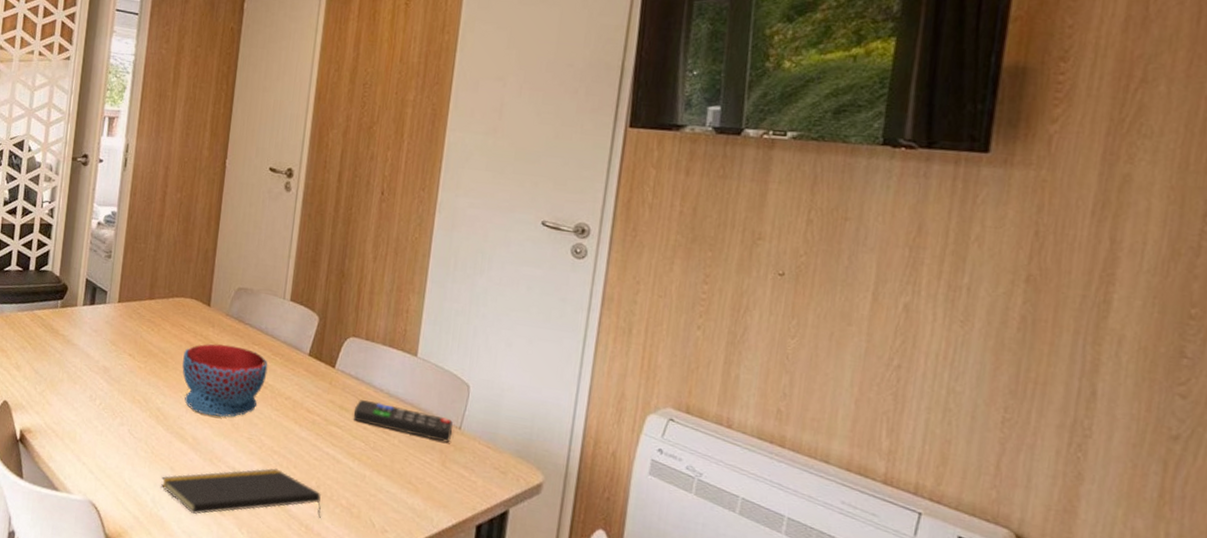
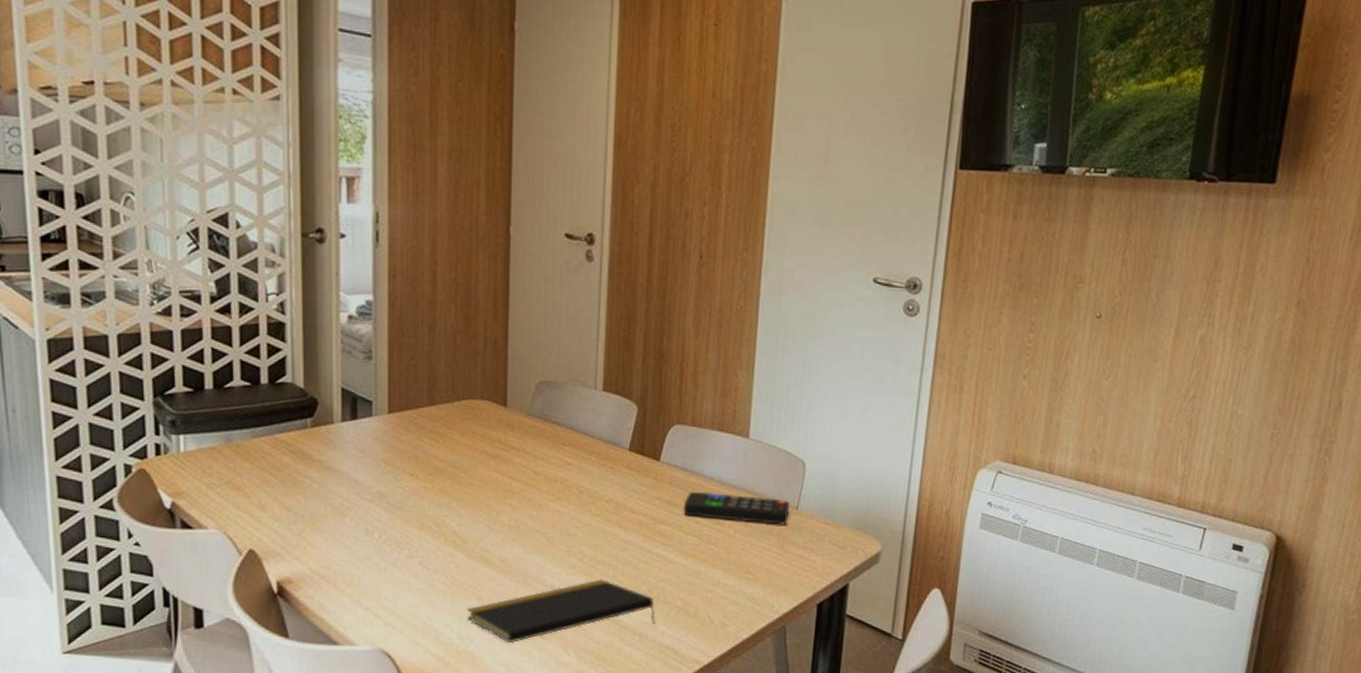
bowl: present [182,343,268,417] -> none [479,449,583,533]

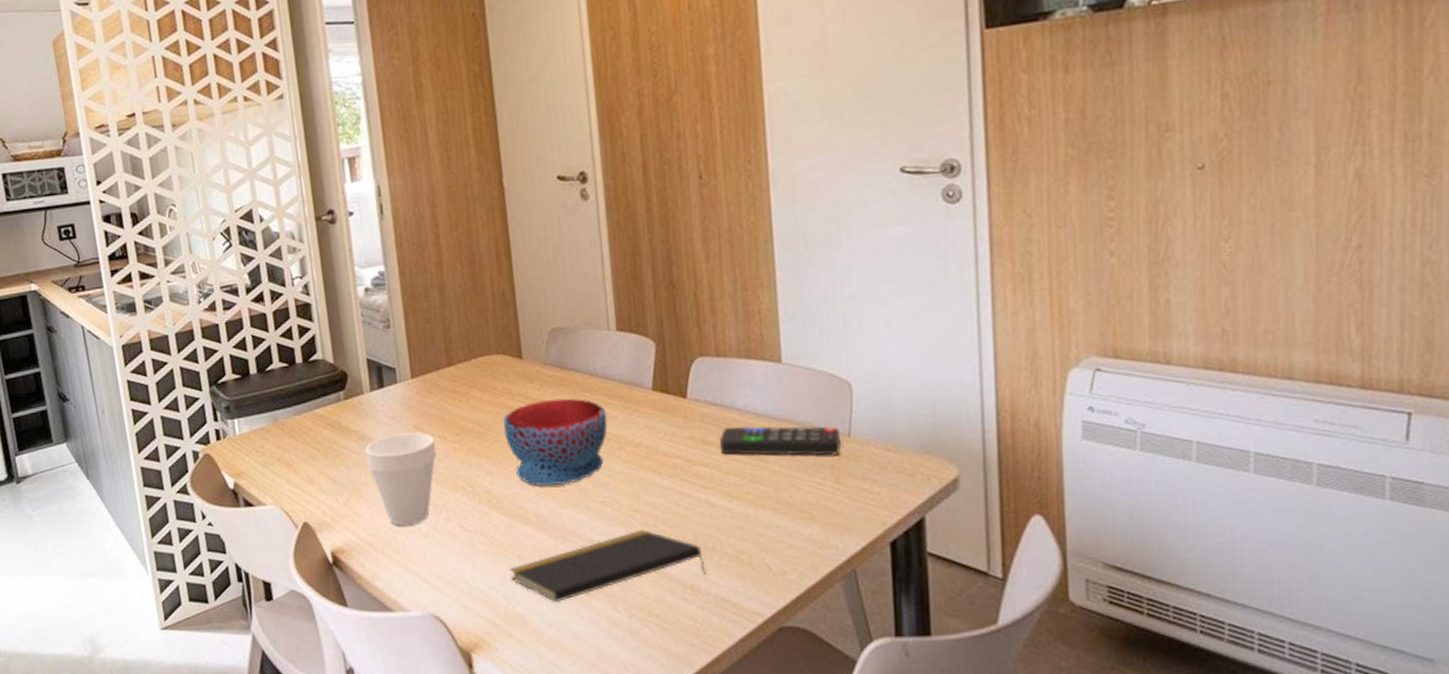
cup: none [328,467,406,561] -> present [365,431,437,526]
bowl: none [479,449,583,533] -> present [503,398,608,487]

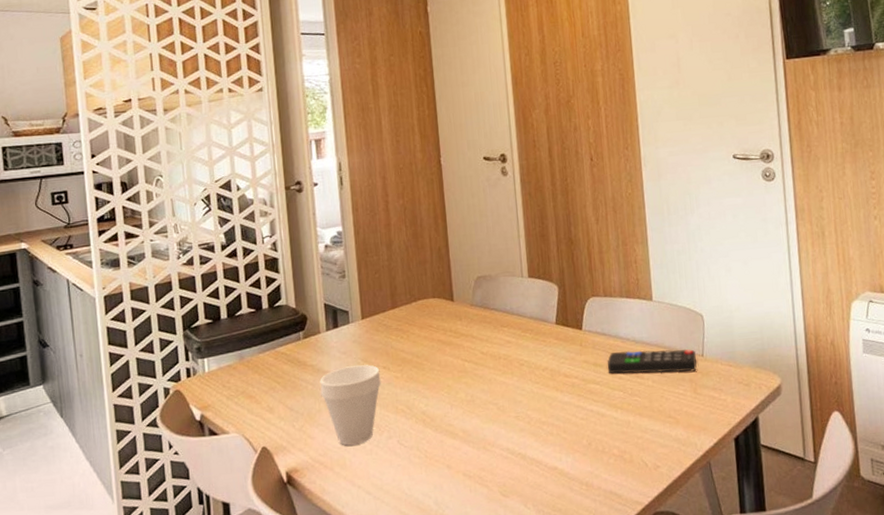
bowl: present [503,398,608,487] -> none [437,332,521,406]
notepad: present [510,529,706,603] -> none [440,438,598,505]

